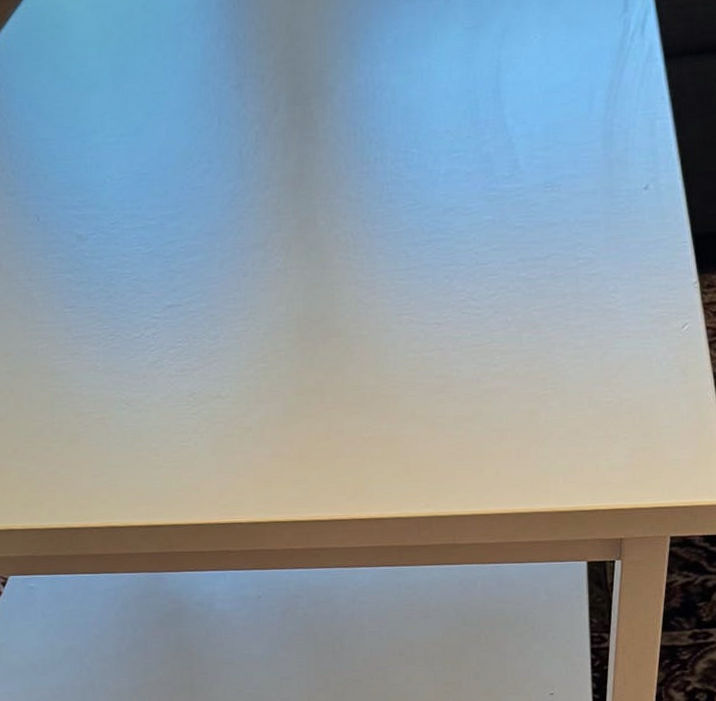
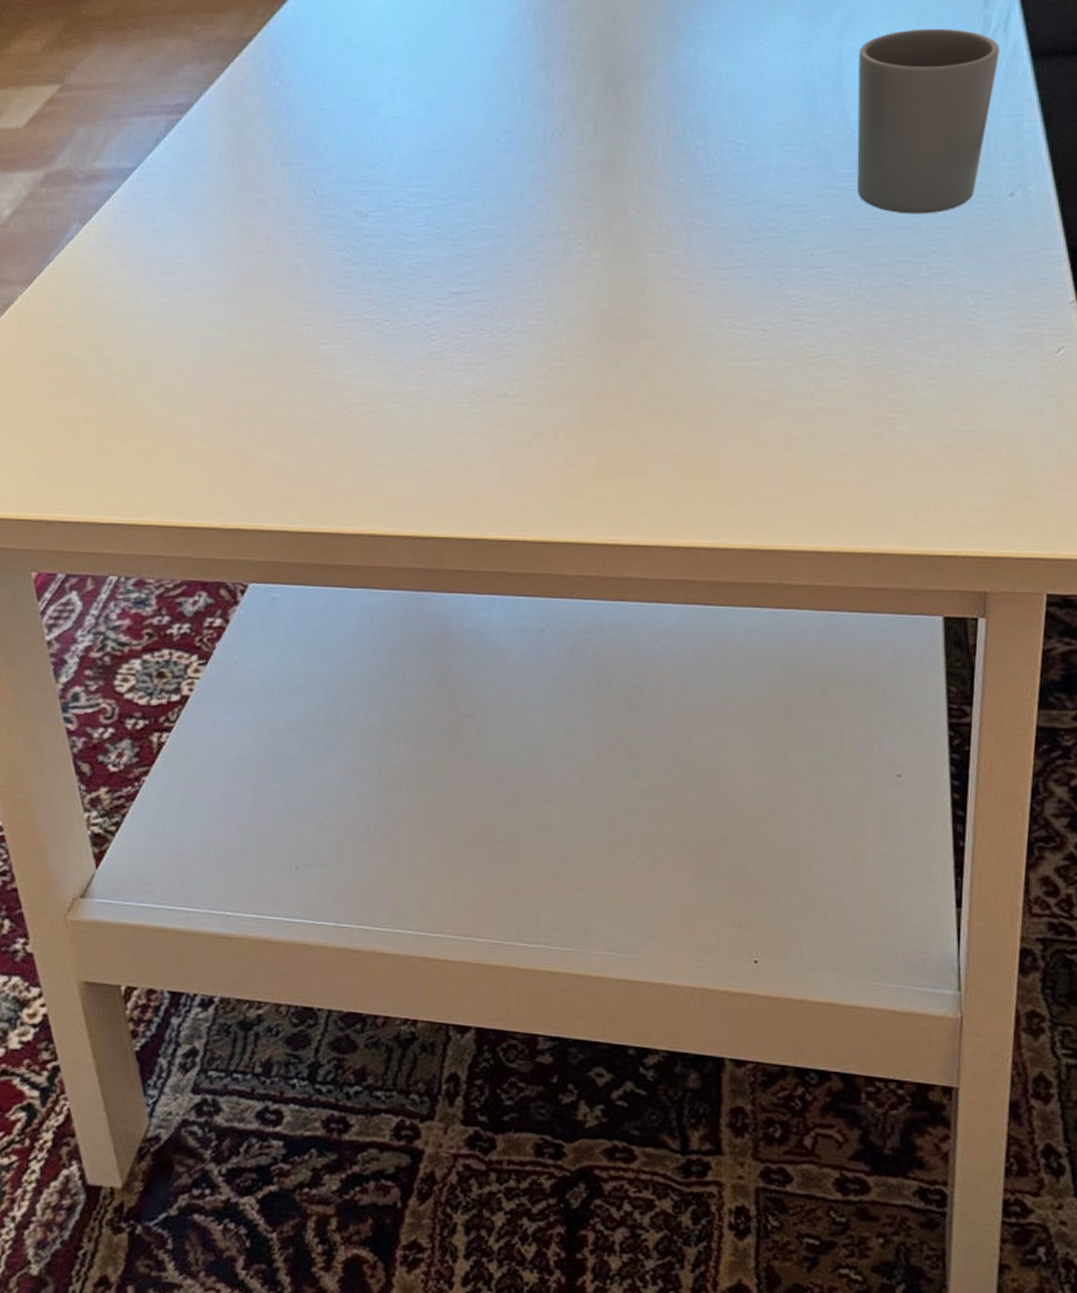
mug: none [514,33,637,211] -> present [857,28,999,214]

